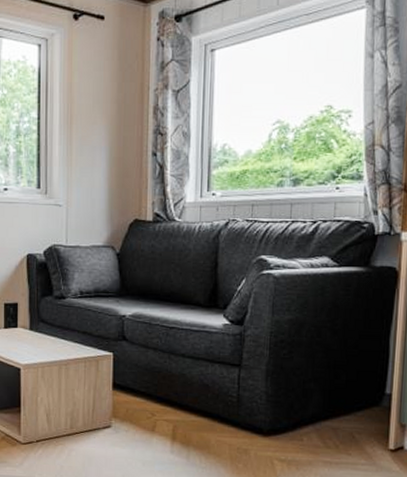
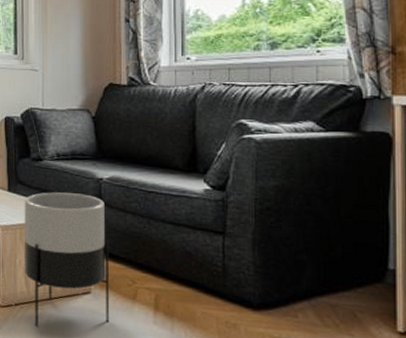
planter: none [45,330,130,462] -> present [24,192,110,327]

